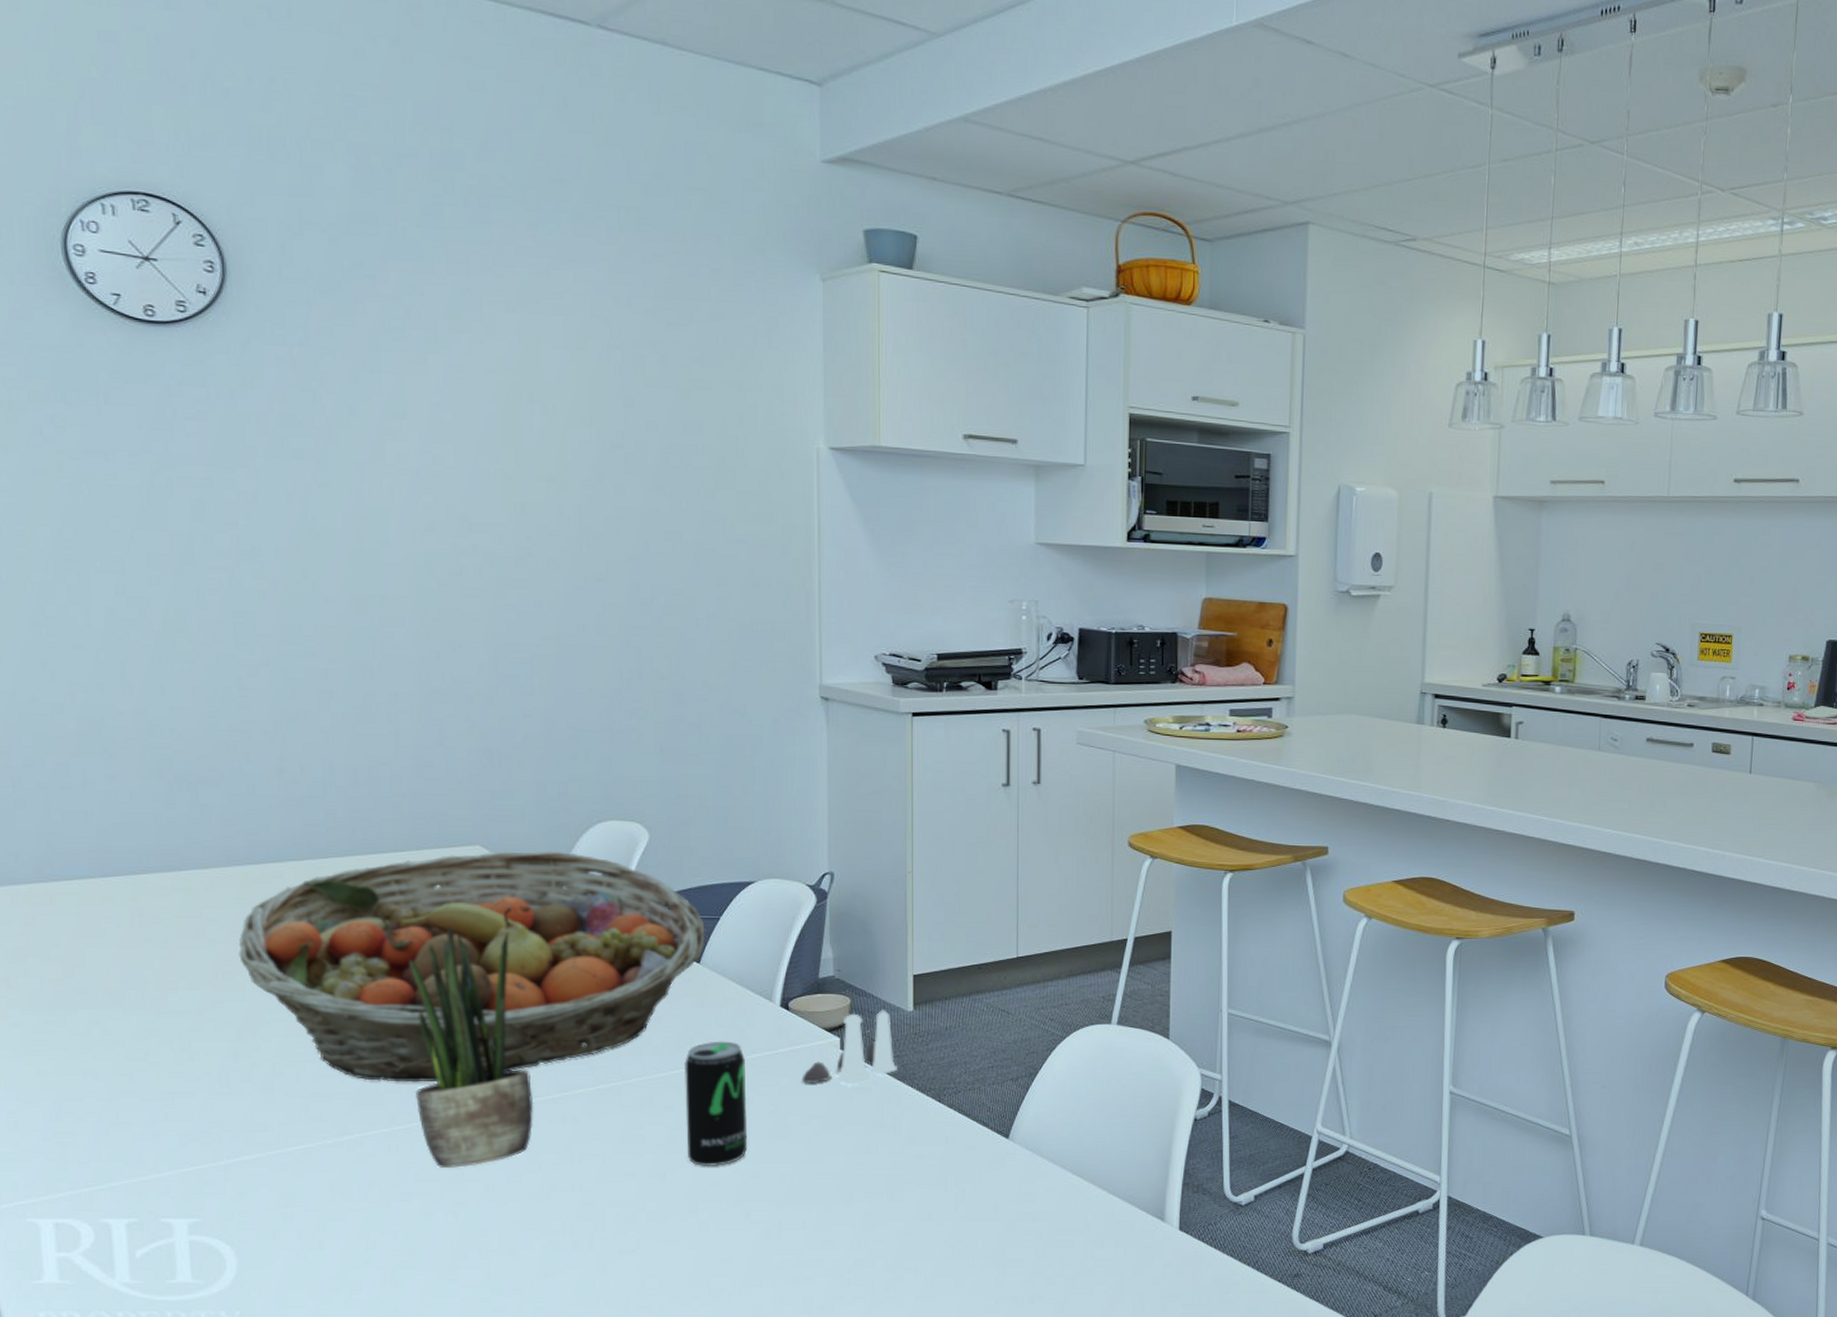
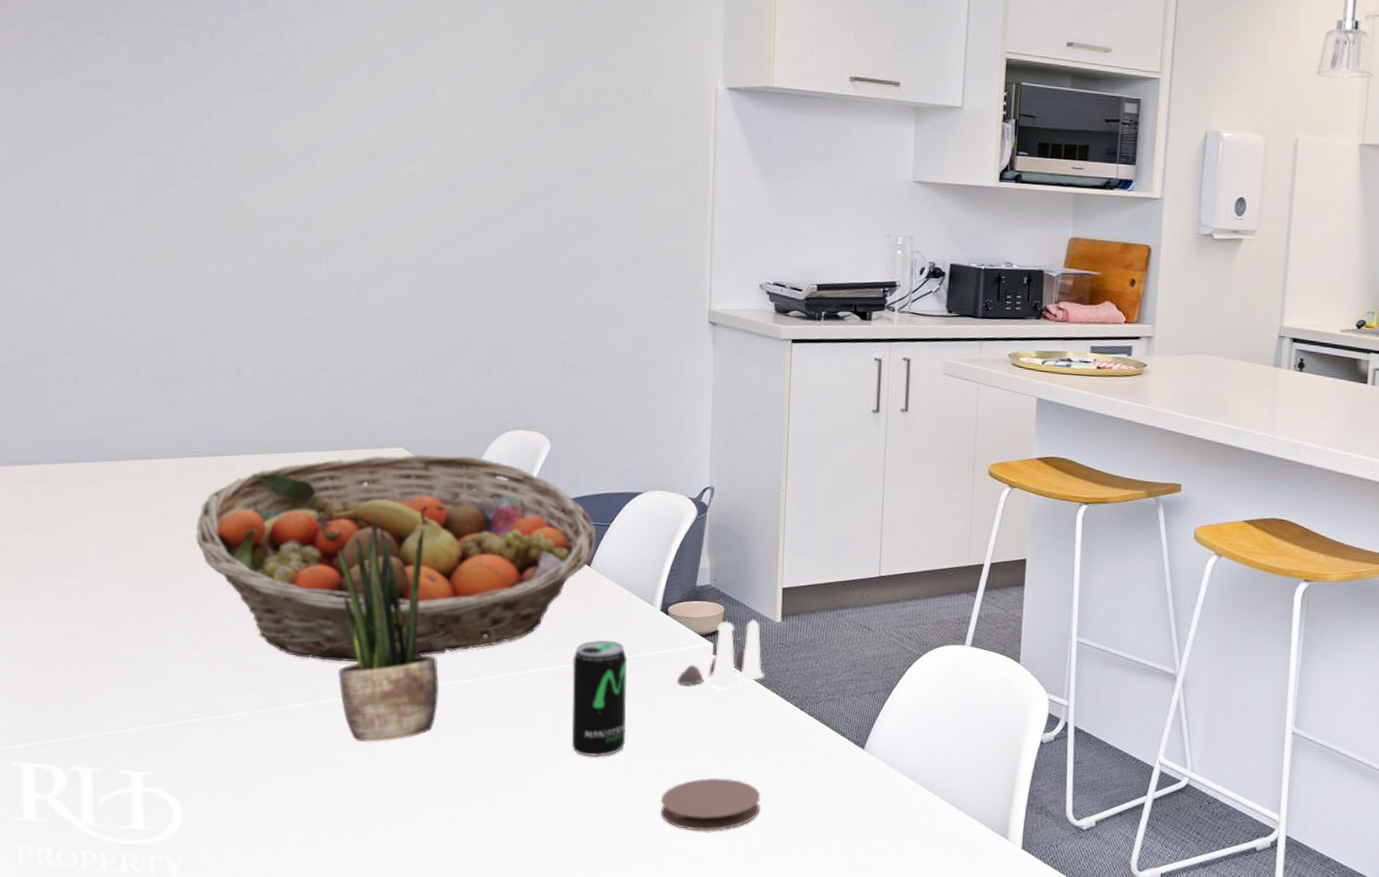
coaster: none [789,1180,899,1237] -> present [660,777,761,831]

